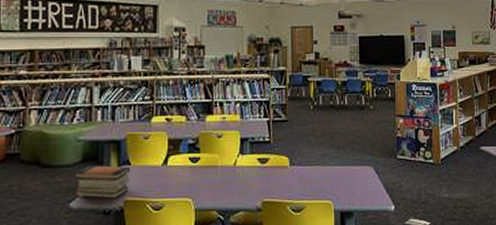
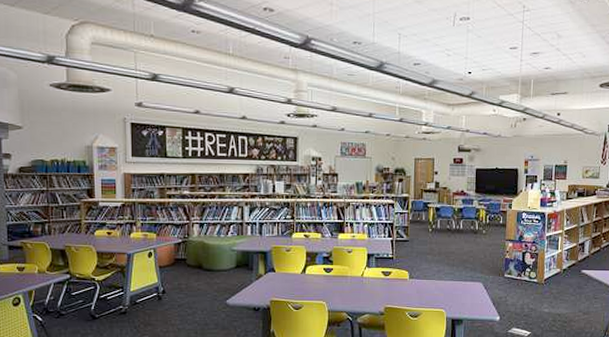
book stack: present [74,165,131,199] -> none [229,271,275,298]

